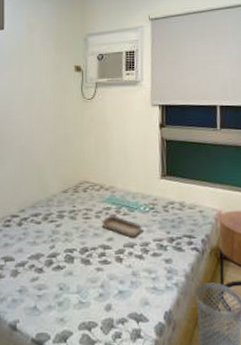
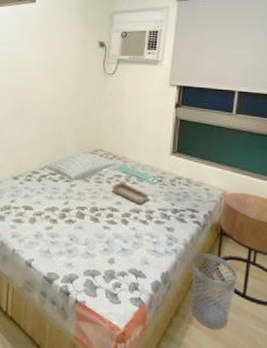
pillow: none [24,186,105,221] -> present [43,152,117,181]

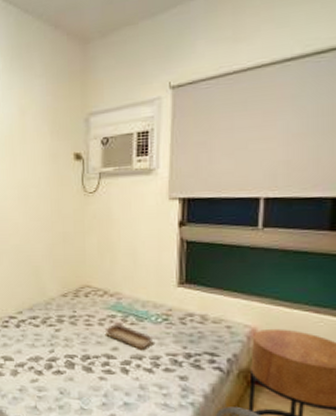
pillow: present [43,152,117,181] -> none [21,290,109,326]

